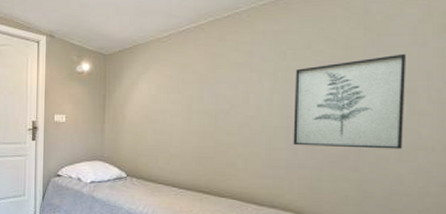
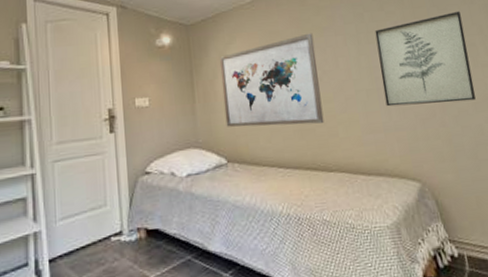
wall art: none [130,68,227,153] -> present [219,33,324,127]

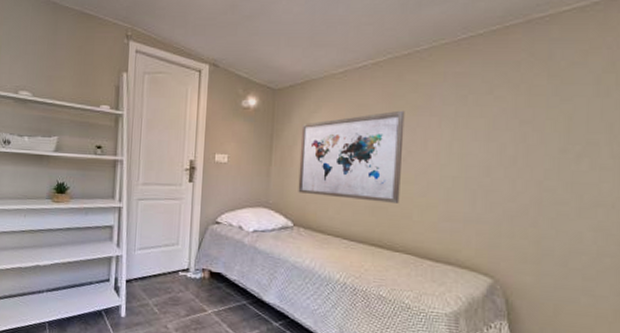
wall art: present [374,11,476,107] -> none [472,103,589,205]

